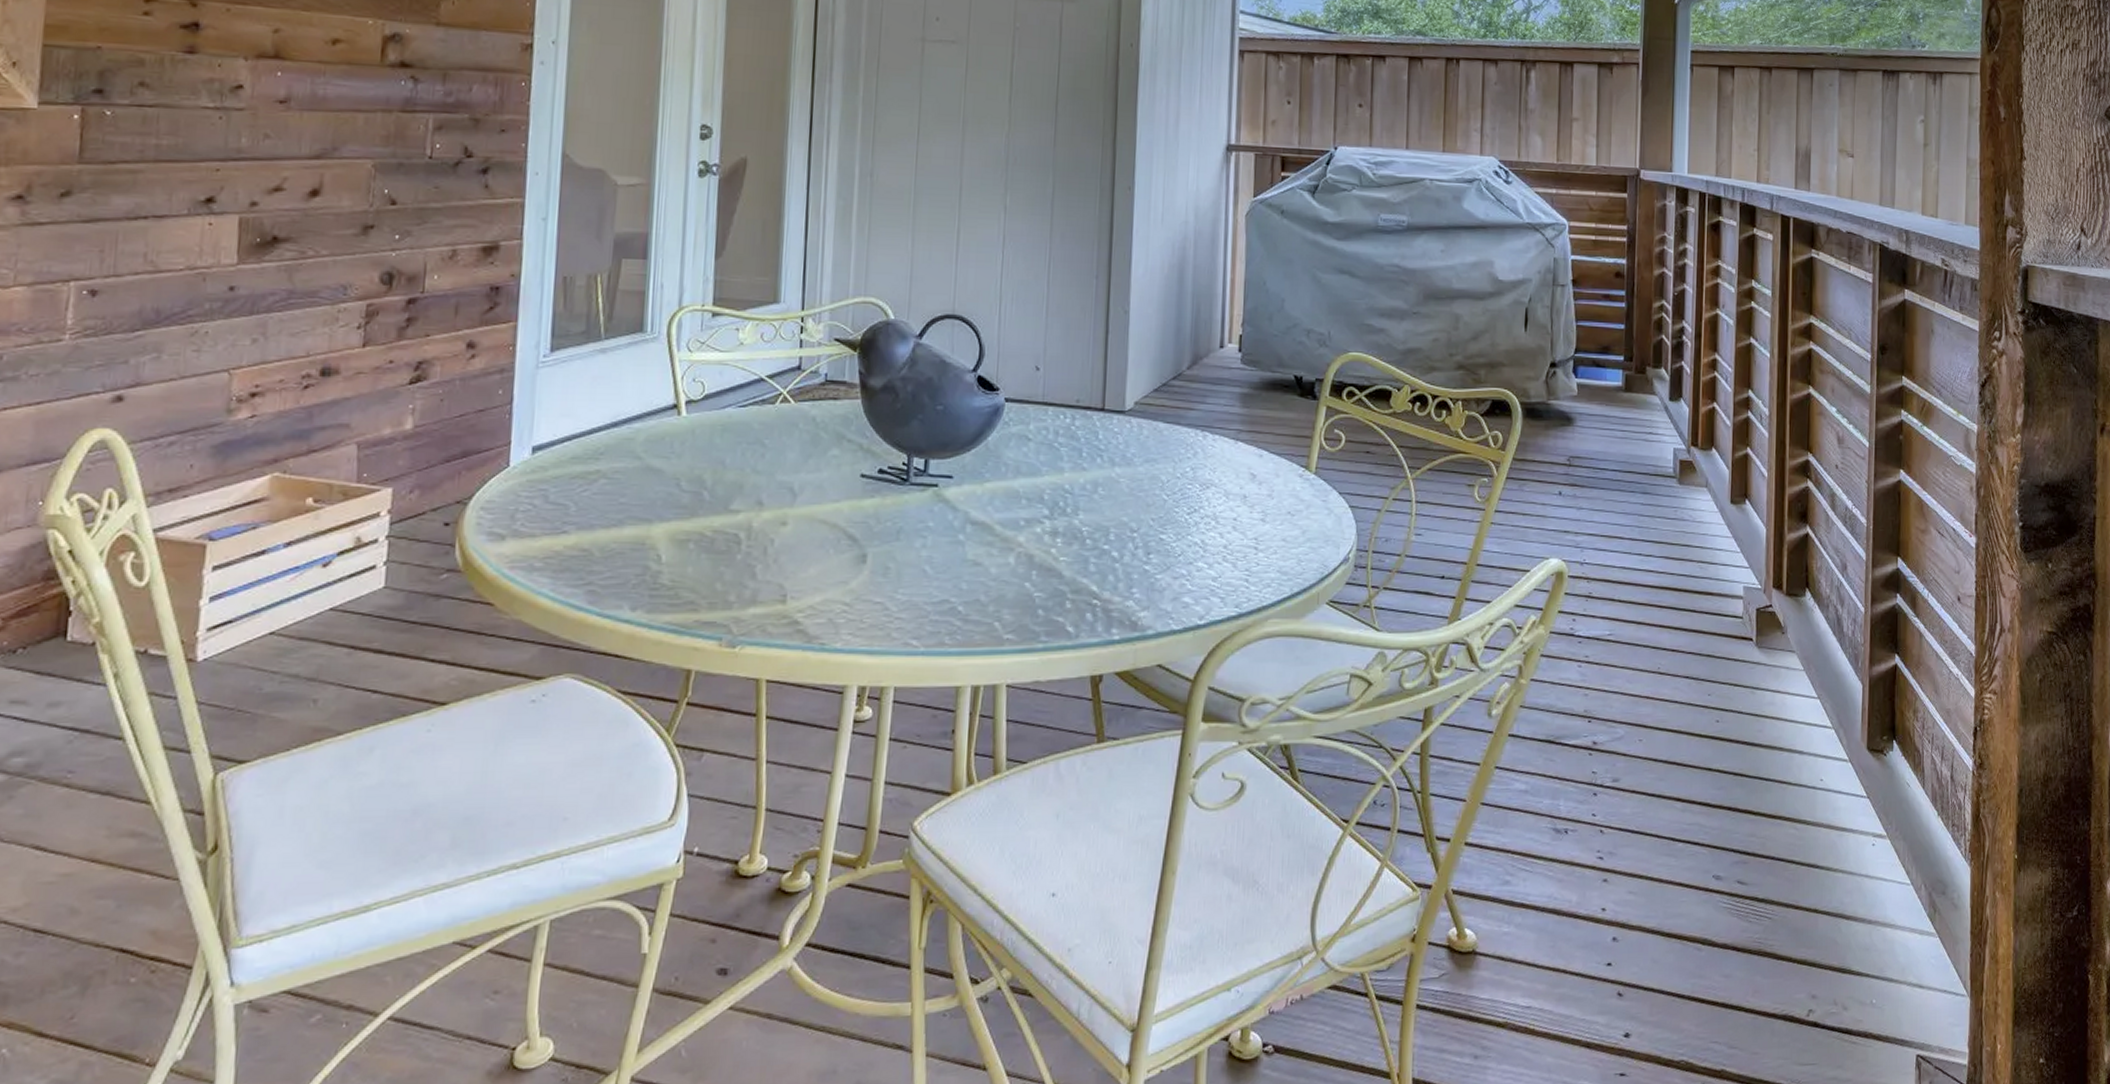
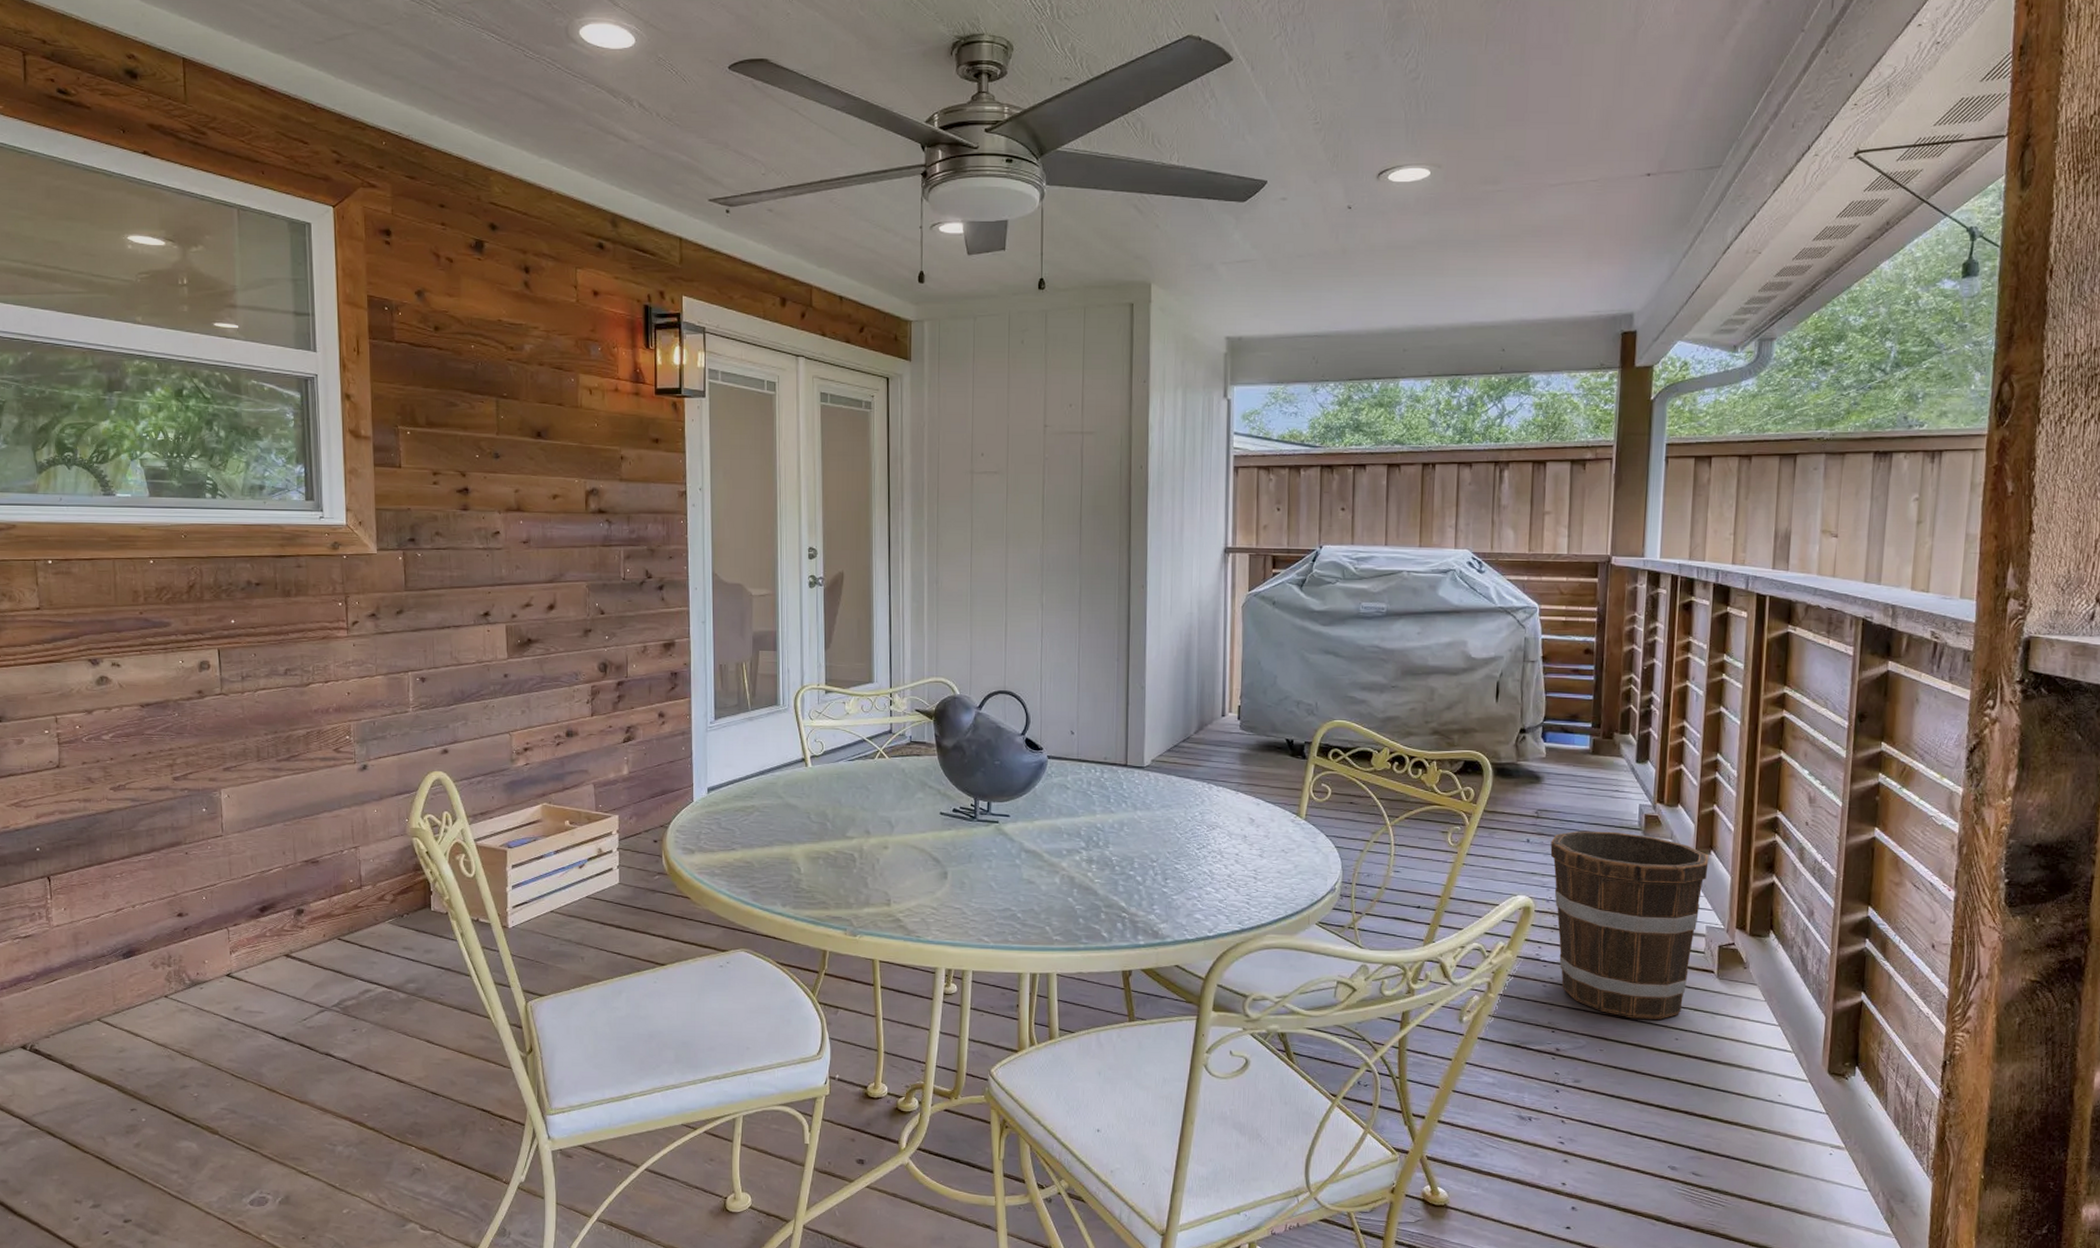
bucket: none [1583,480,1744,700] -> present [1550,830,1709,1020]

